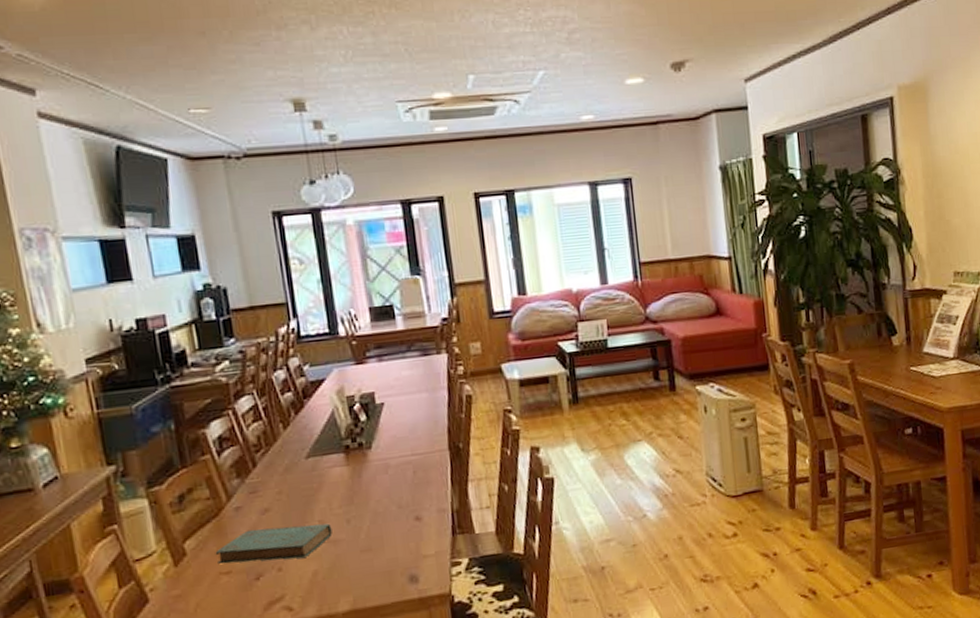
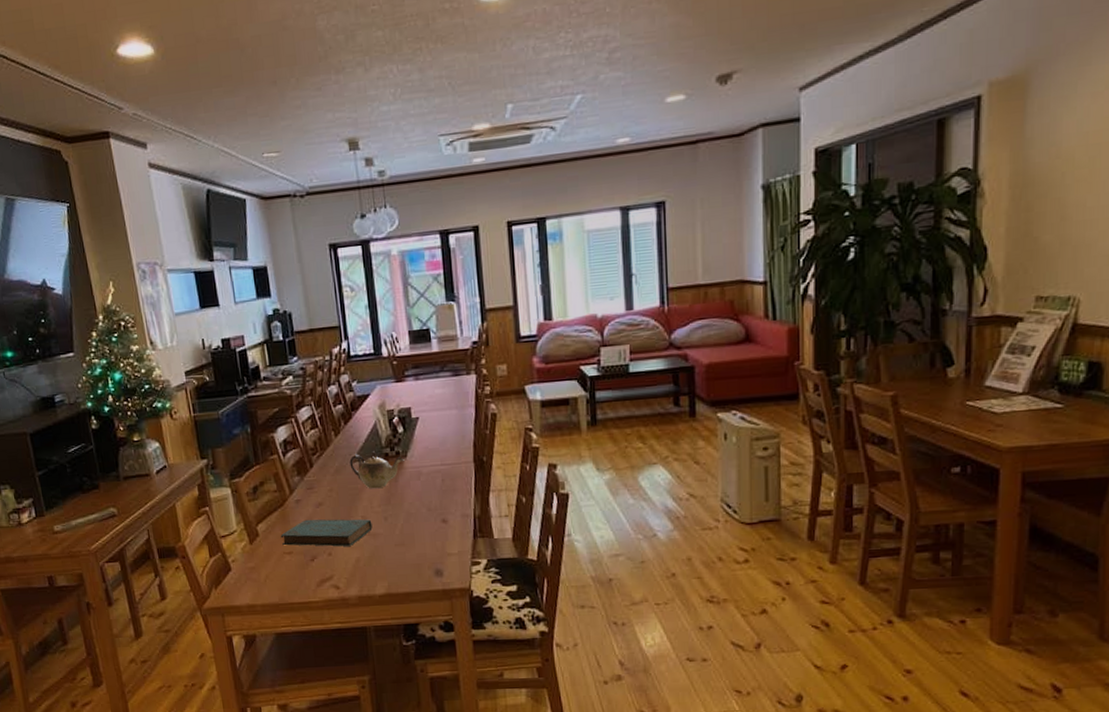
teapot: none [302,444,369,488] -> present [349,451,405,489]

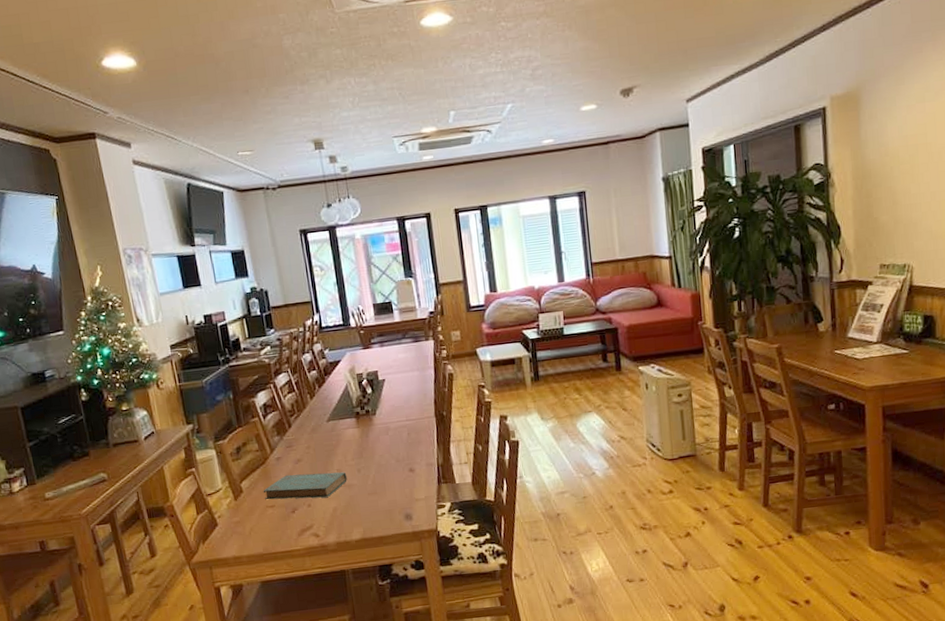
teapot: present [349,451,405,489] -> none [324,411,374,445]

